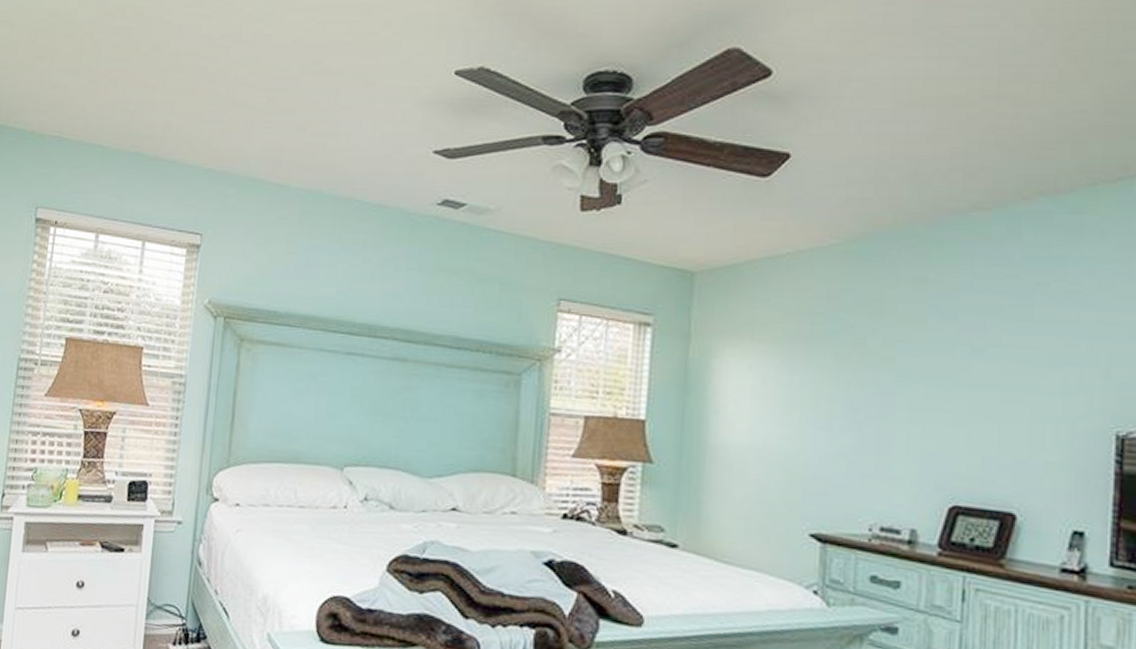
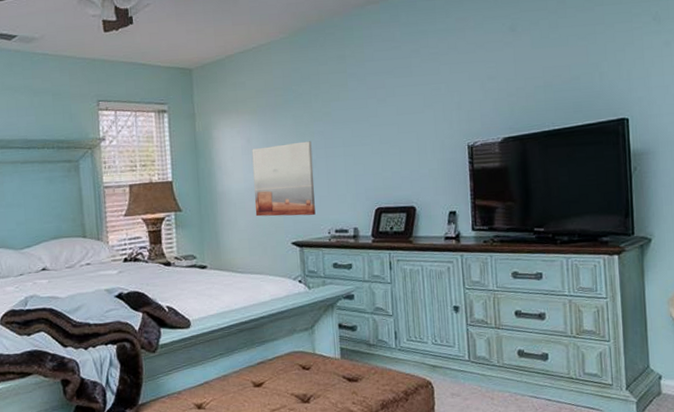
wall art: none [760,392,859,500] -> present [252,141,316,217]

